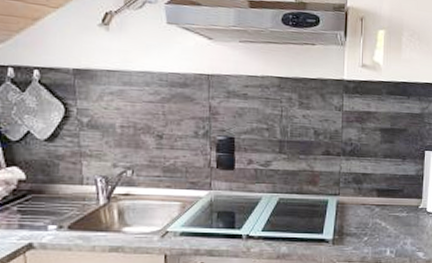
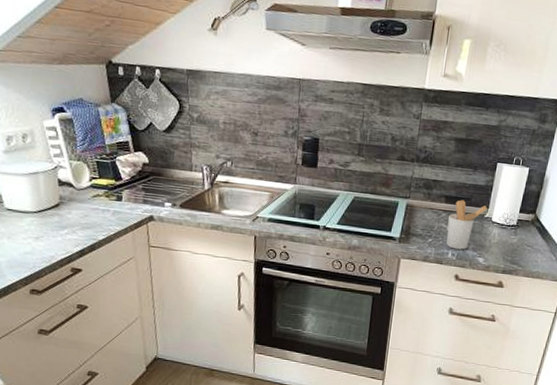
utensil holder: none [382,192,421,246] -> present [446,200,488,250]

